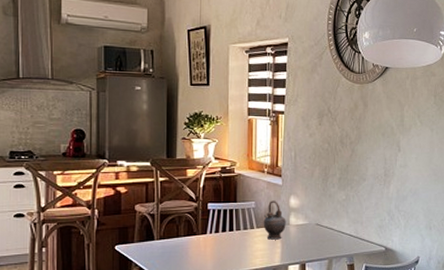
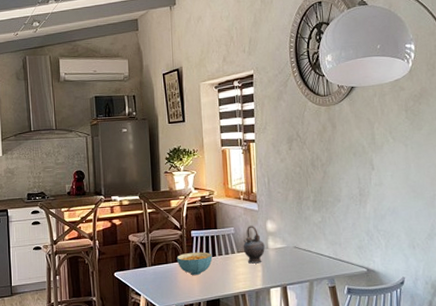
cereal bowl: none [189,226,230,250] -> present [176,252,213,275]

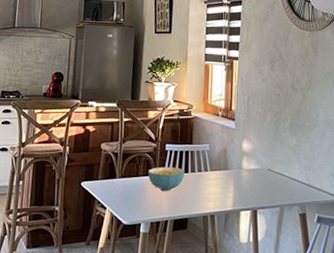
teapot: present [243,226,265,264] -> none [216,144,239,184]

